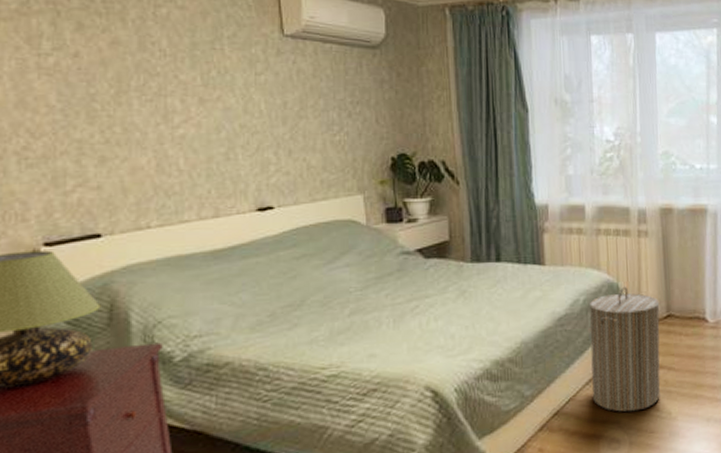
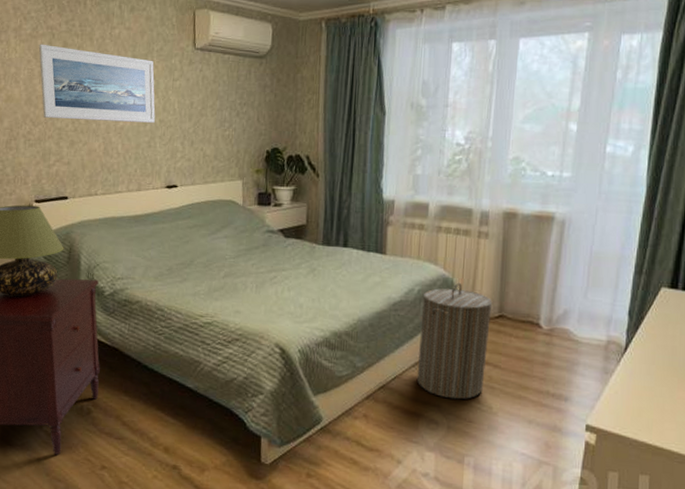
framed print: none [33,24,233,129] -> present [38,44,155,123]

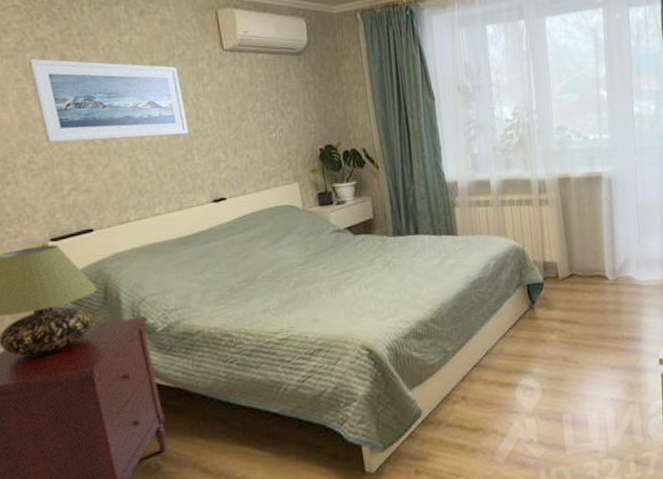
laundry hamper: present [416,282,493,400] -> none [498,250,568,363]

